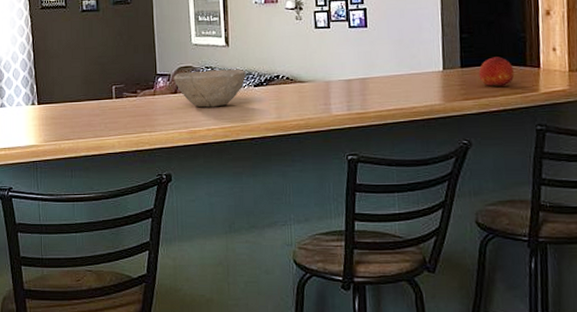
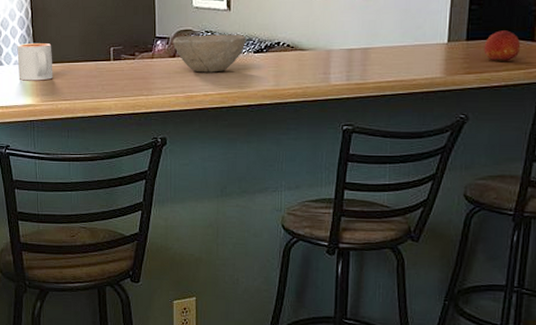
mug: none [19,84,56,122] -> present [17,43,53,81]

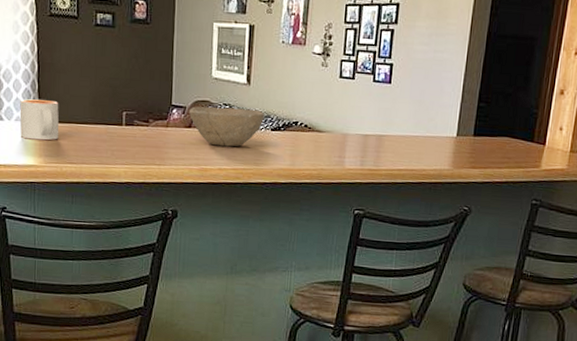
fruit: present [484,30,521,62] -> none [488,129,522,161]

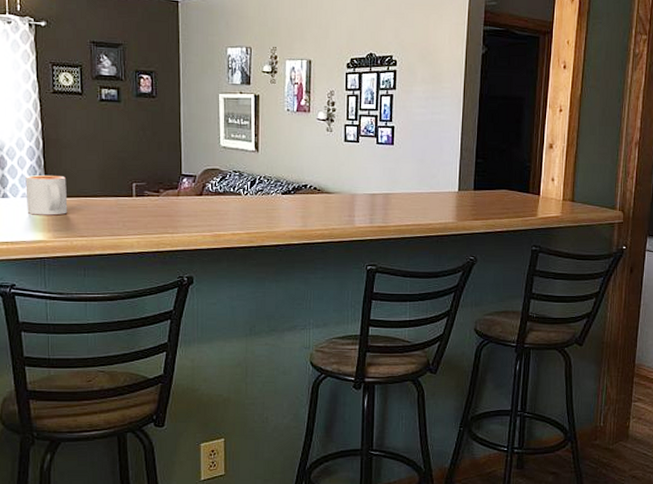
bowl: present [189,106,265,147] -> none [200,174,275,212]

